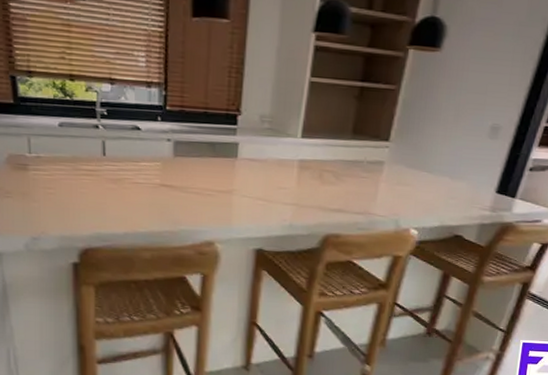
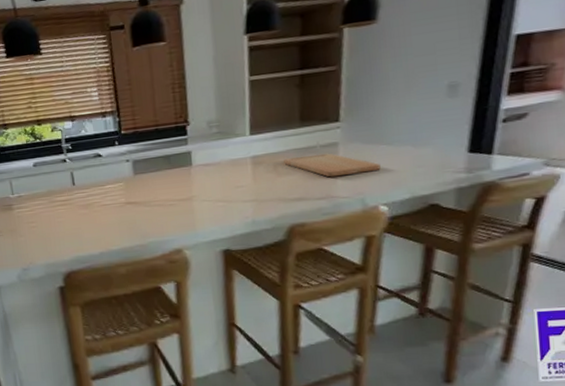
cutting board: none [330,168,419,196] -> present [284,153,381,178]

